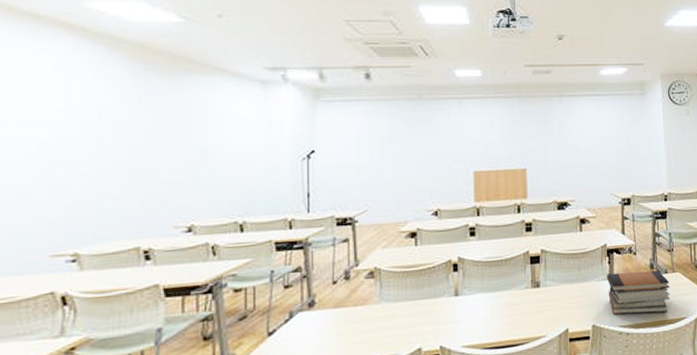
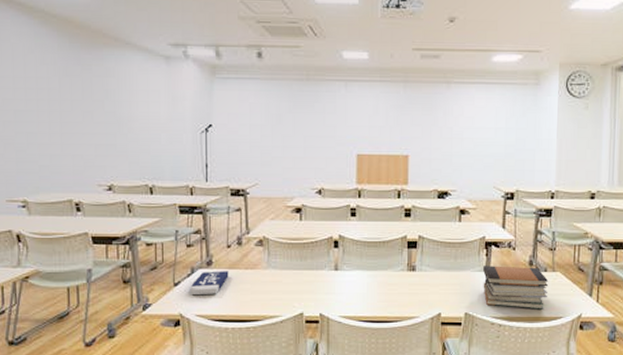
book: none [287,310,335,344] -> present [190,271,229,296]

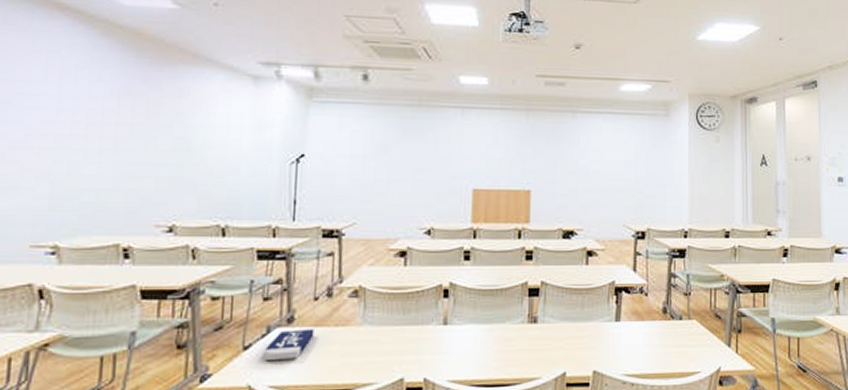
book stack: present [483,266,549,310] -> none [613,314,685,364]

